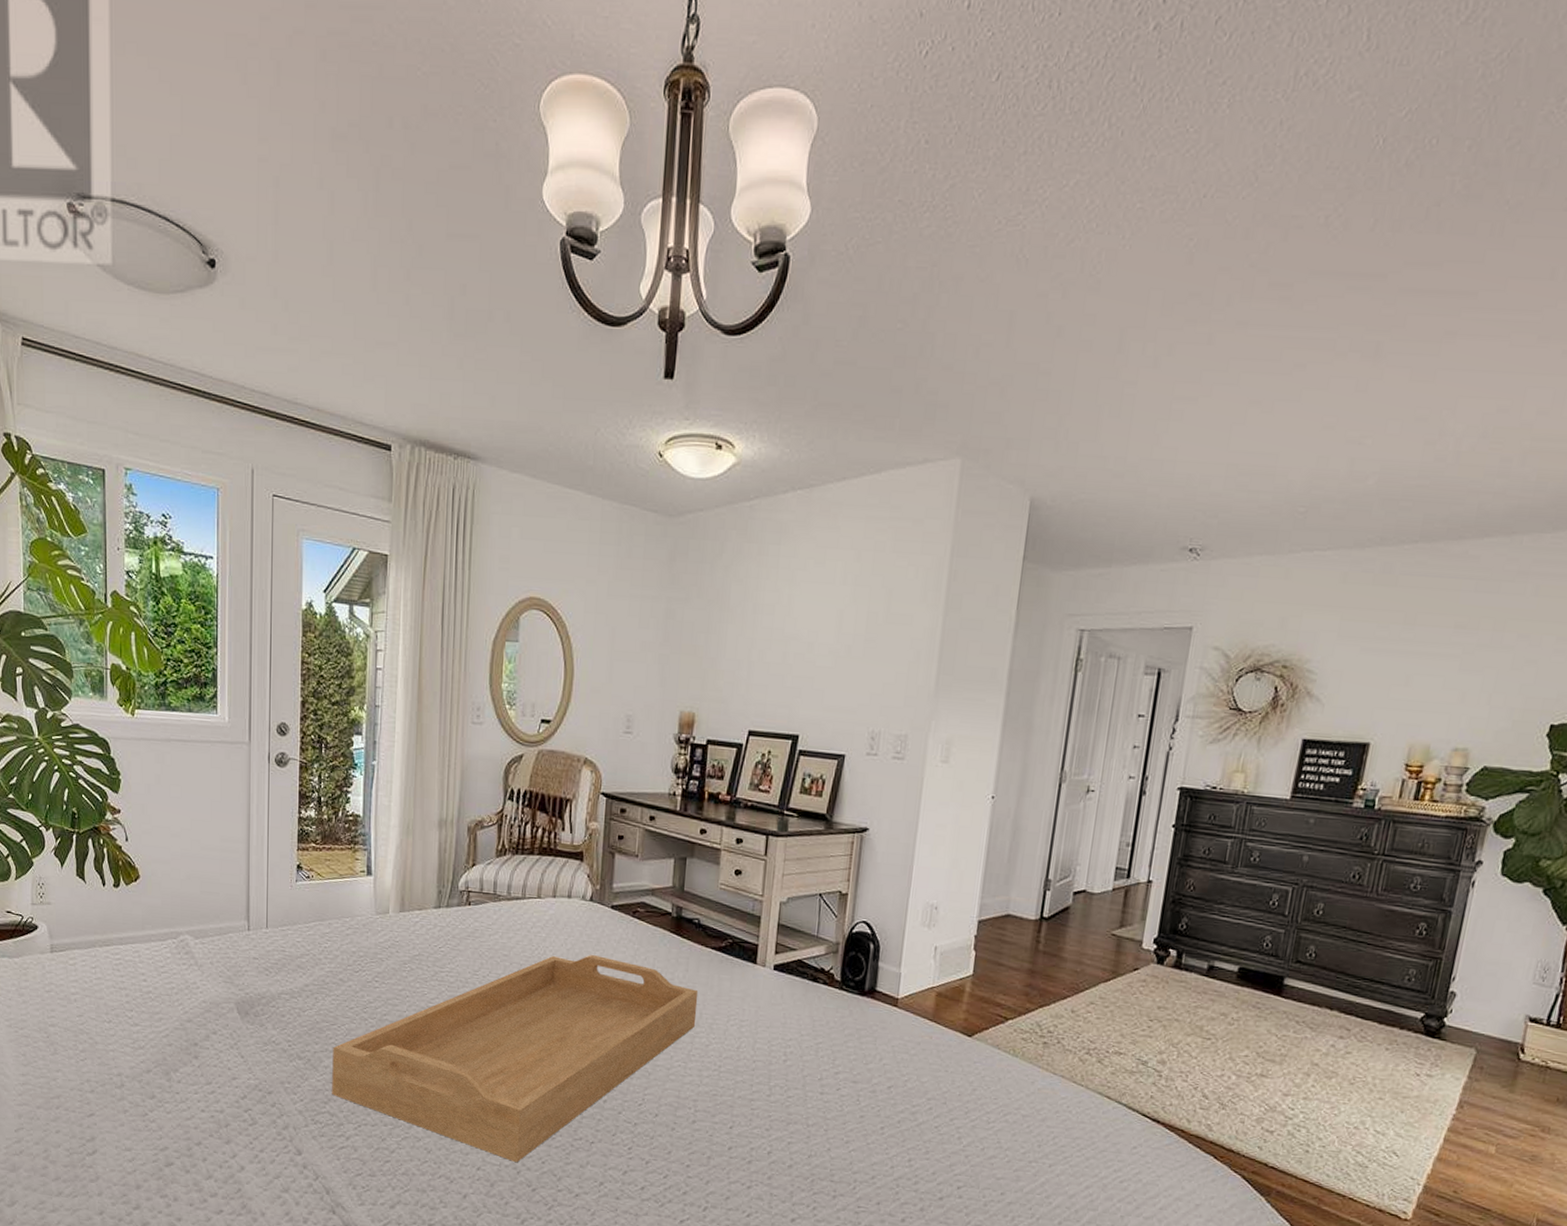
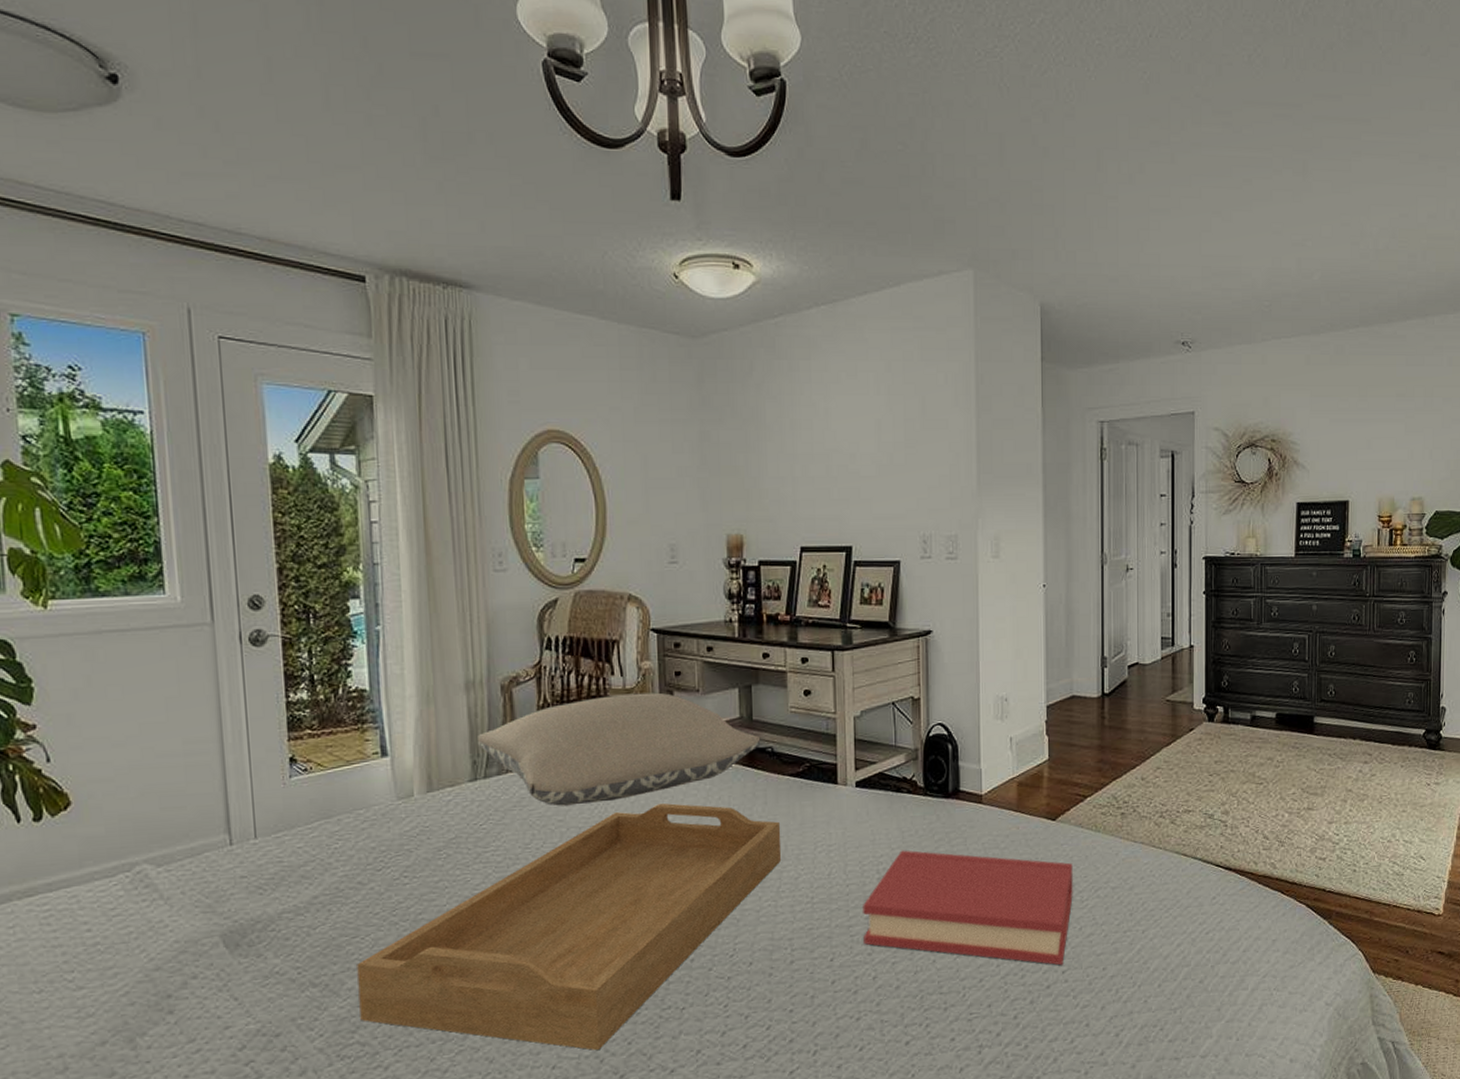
pillow: none [444,849,690,945] -> present [478,692,761,806]
hardback book: none [763,1038,984,1181] -> present [863,850,1073,966]

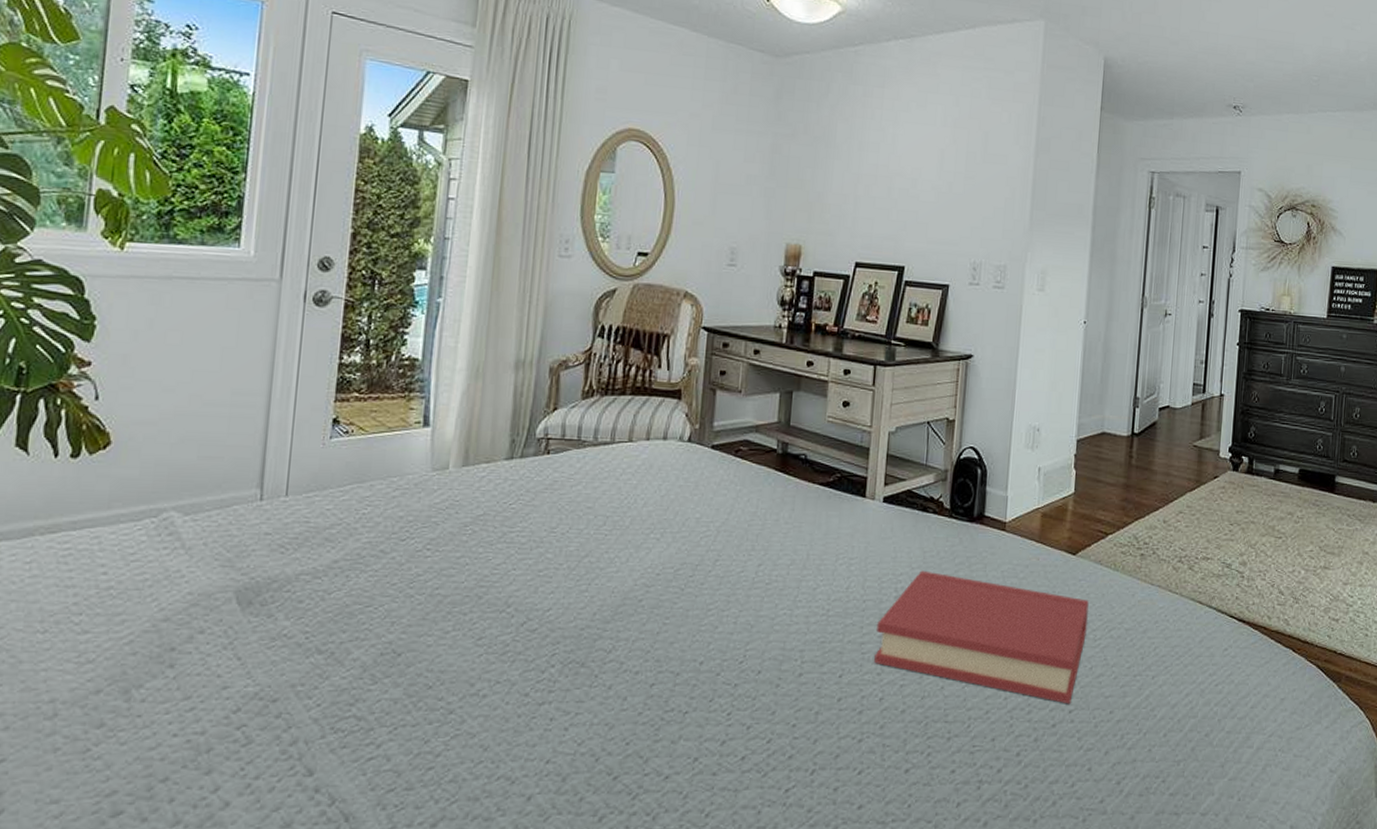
serving tray: present [357,803,781,1051] -> none [360,500,805,749]
pillow: present [478,692,761,806] -> none [519,387,796,494]

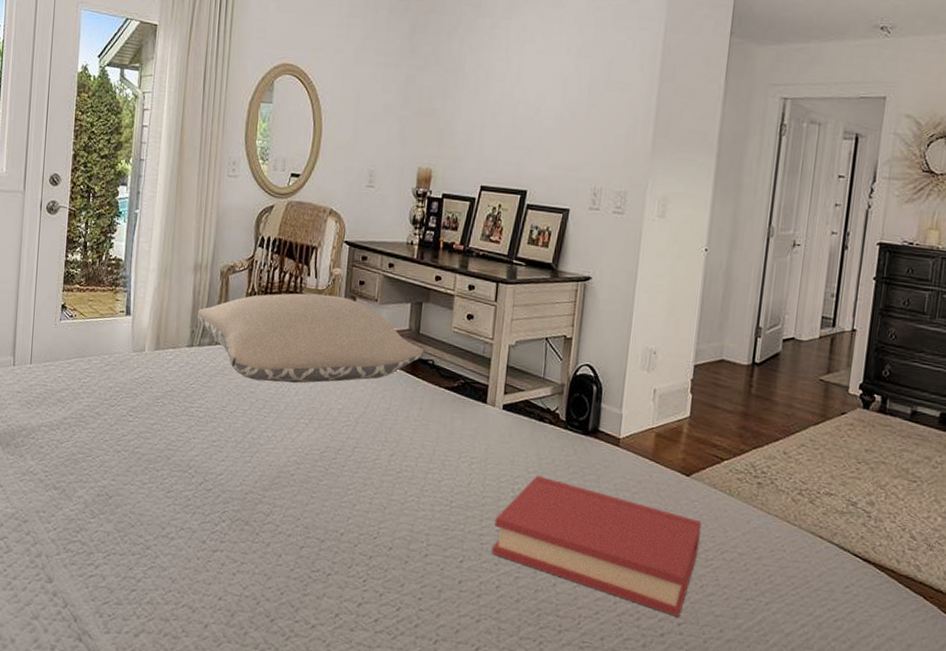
pillow: none [519,387,796,494] -> present [197,293,425,383]

